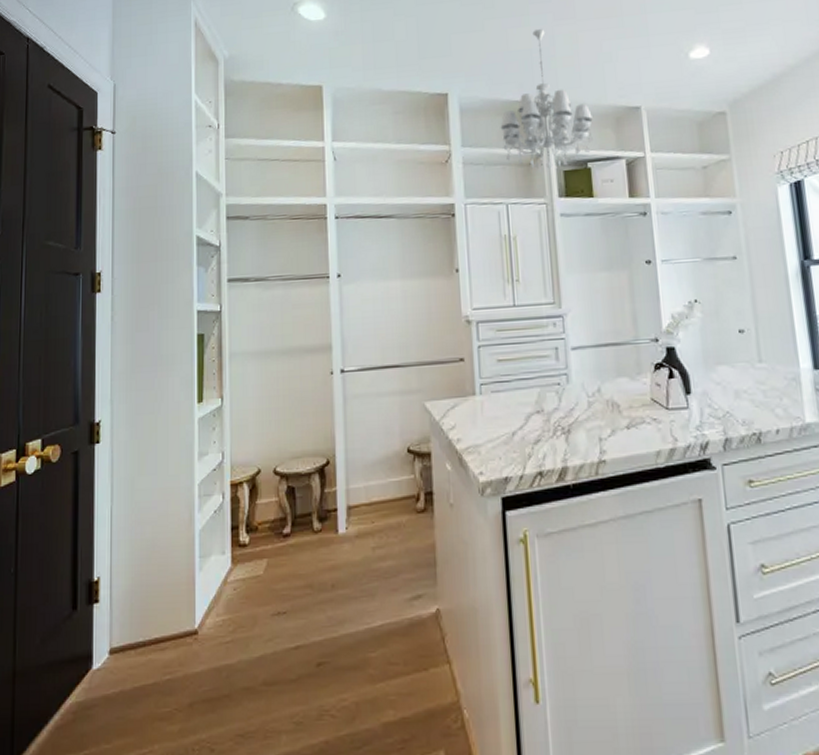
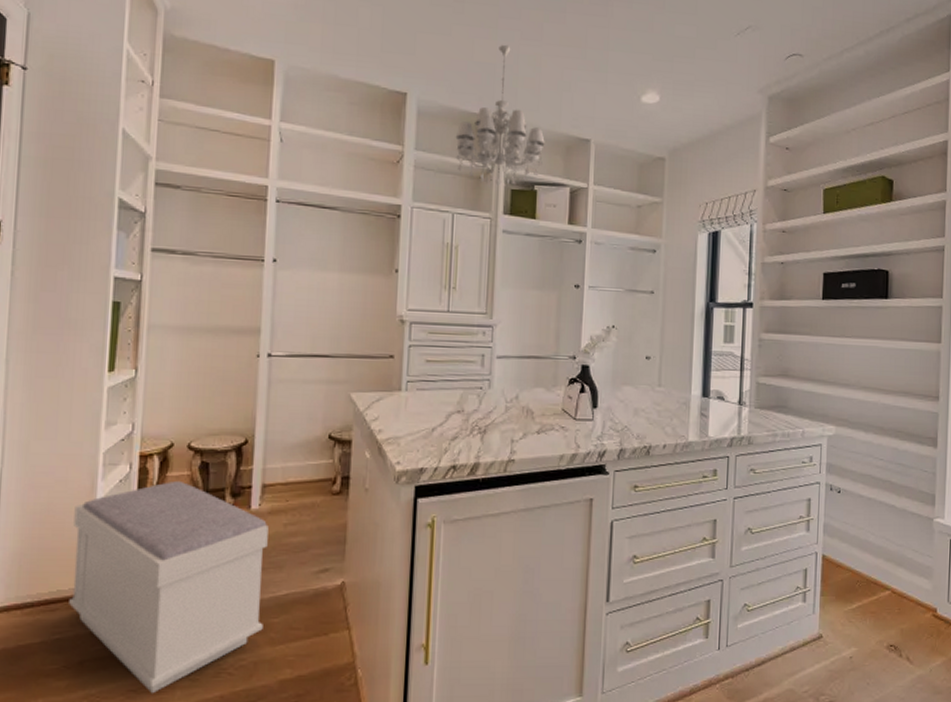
bench: none [176,507,361,739] -> present [69,480,269,694]

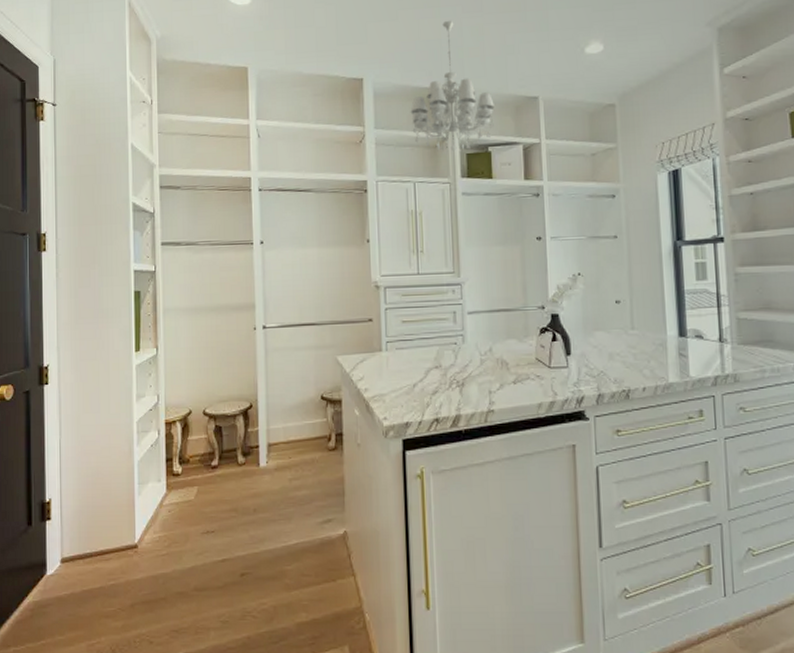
bench: present [69,480,269,694] -> none [118,443,279,634]

